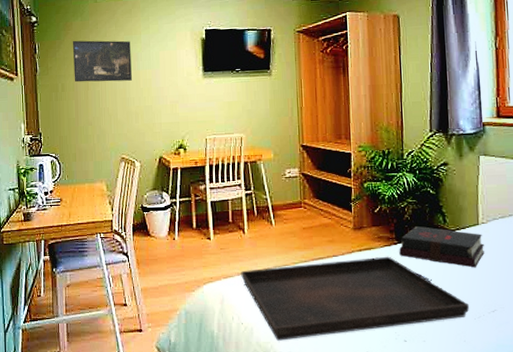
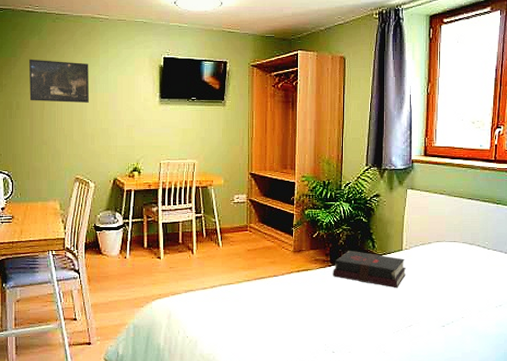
serving tray: present [241,256,470,341] -> none [188,277,390,352]

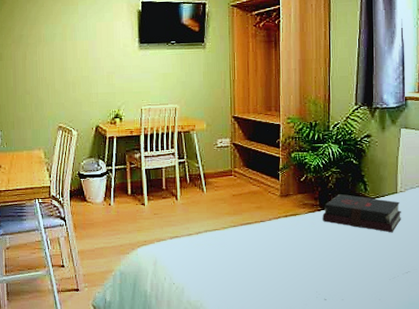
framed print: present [29,59,89,103] -> none [10,10,69,52]

